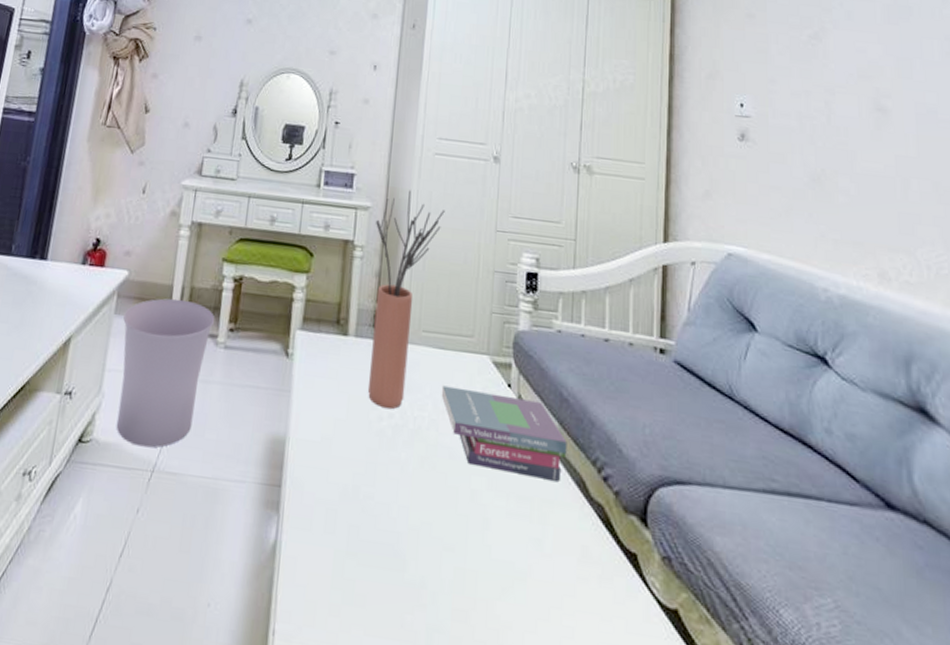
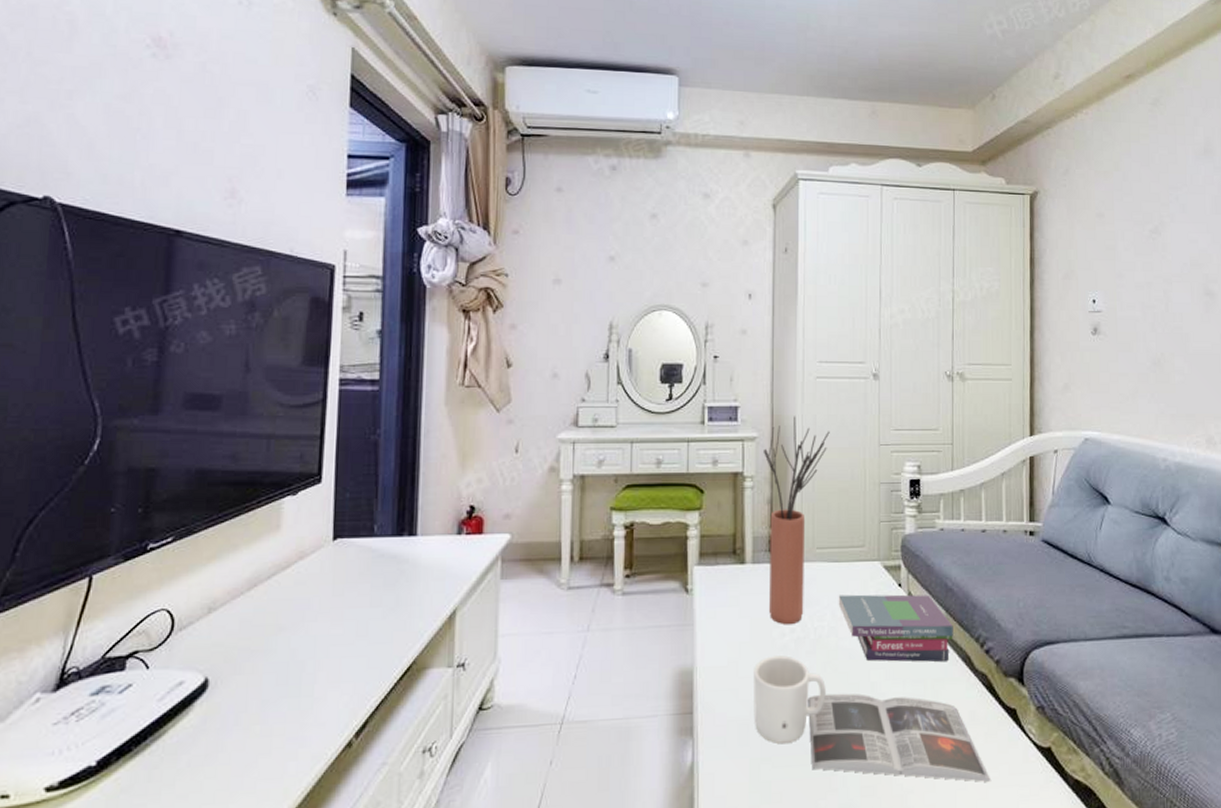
waste bin: present [116,298,215,448] -> none [511,554,610,703]
mug: none [343,439,422,541] -> present [754,655,826,743]
magazine: none [400,491,605,638] -> present [808,693,992,783]

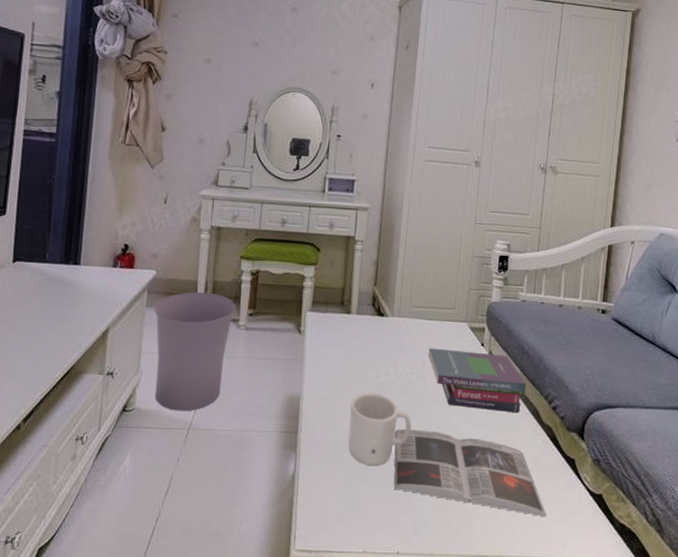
waste bin: none [511,554,610,703] -> present [154,291,236,412]
vase: present [764,416,830,624] -> none [367,192,433,368]

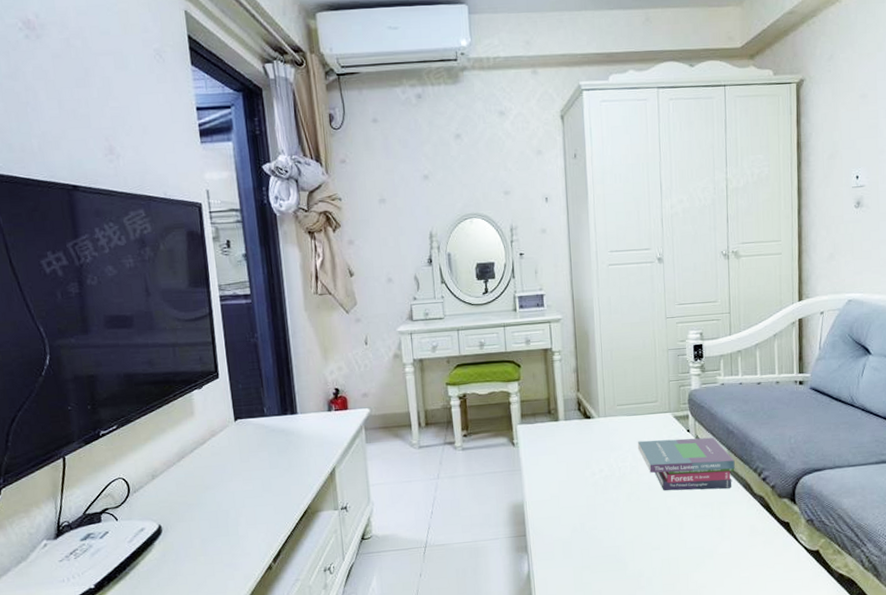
waste bin: present [154,291,236,412] -> none [374,421,450,533]
mug: present [348,393,411,466] -> none [572,490,631,555]
magazine: present [394,428,548,518] -> none [617,516,770,578]

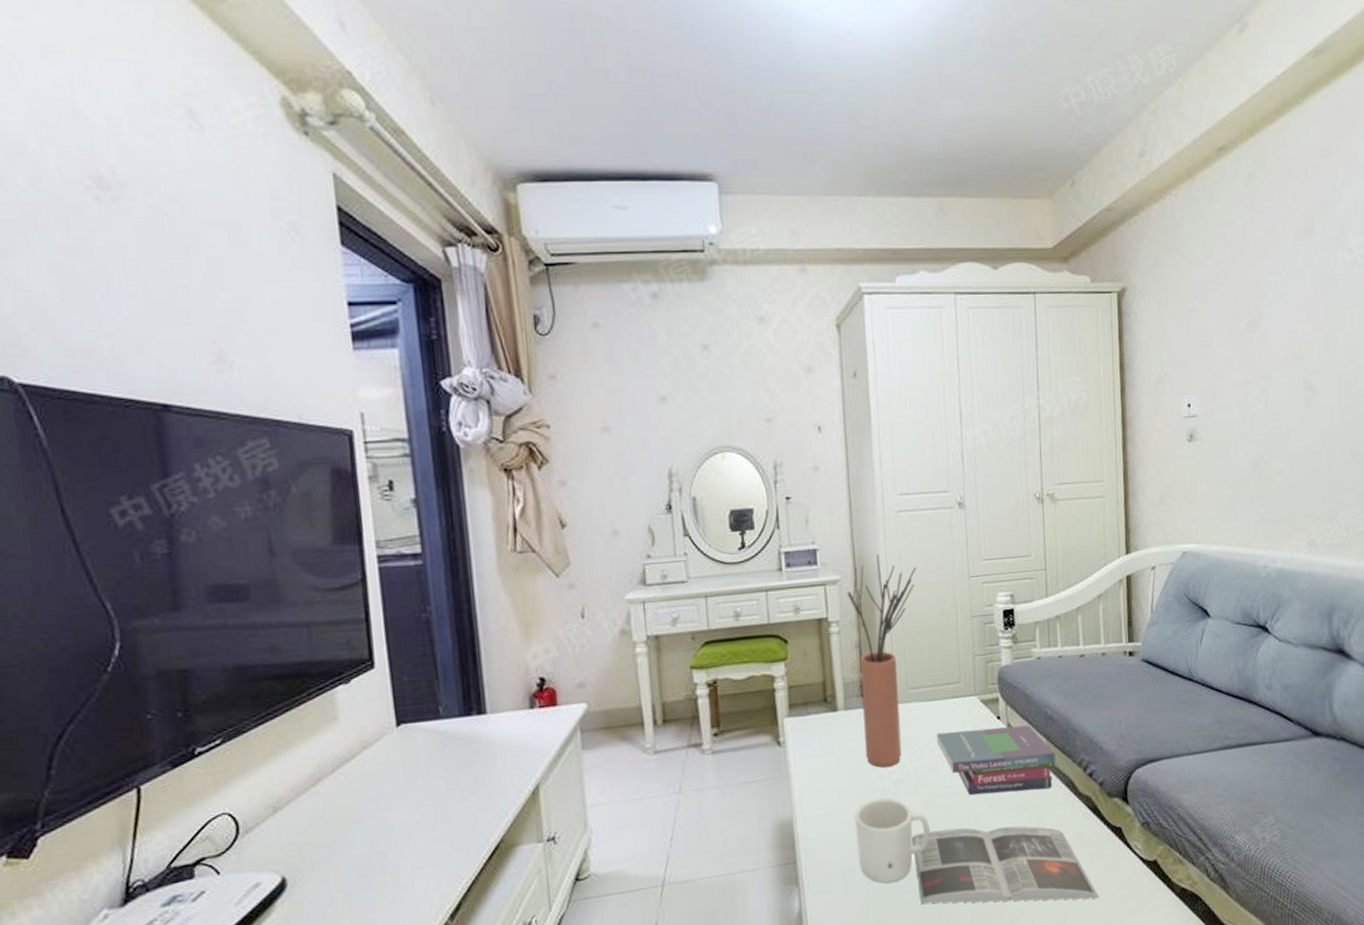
vase: none [568,299,623,466] -> present [847,554,916,768]
mug: none [572,490,631,555] -> present [855,798,930,883]
magazine: none [617,516,770,578] -> present [912,825,1100,904]

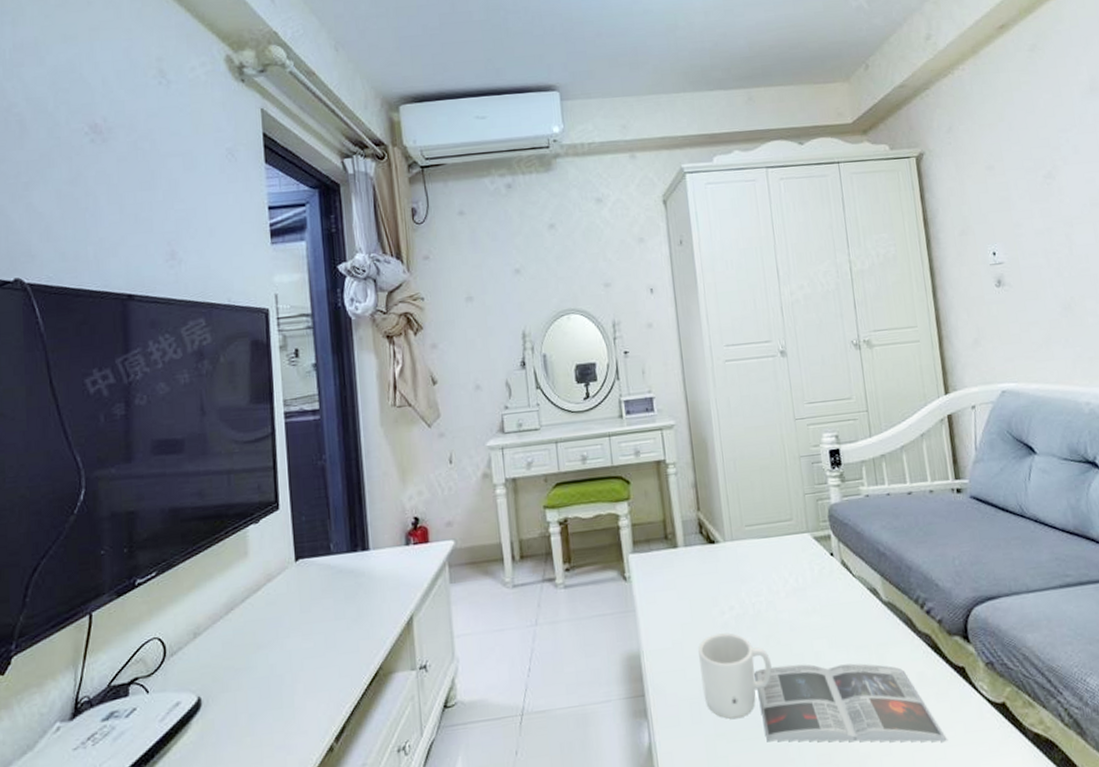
vase: present [847,554,916,768] -> none [682,400,745,603]
books: present [936,724,1056,795] -> none [772,561,892,631]

